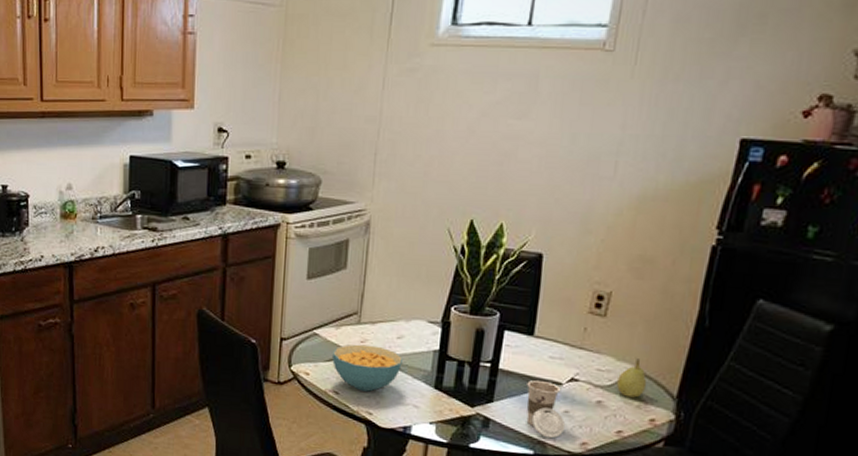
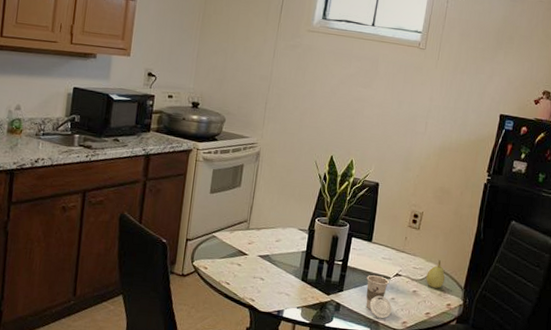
cereal bowl: present [332,344,404,392] -> none [226,245,280,283]

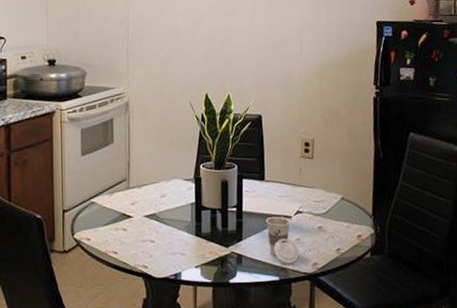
fruit: present [426,260,446,289] -> none [330,188,351,220]

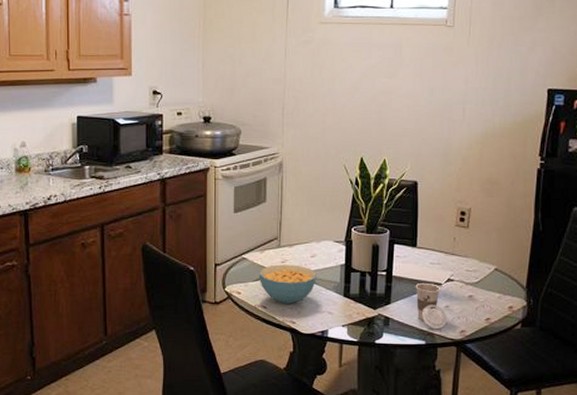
cereal bowl: none [109,206,168,248] -> present [259,264,318,304]

